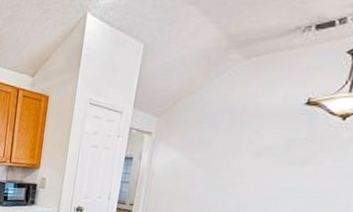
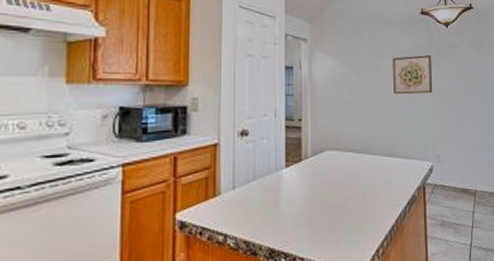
wall art: none [243,151,308,194] -> present [393,55,432,95]

